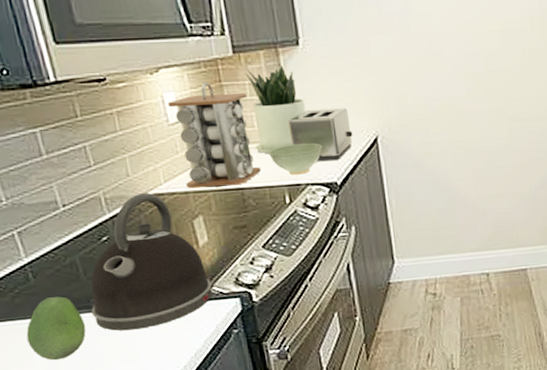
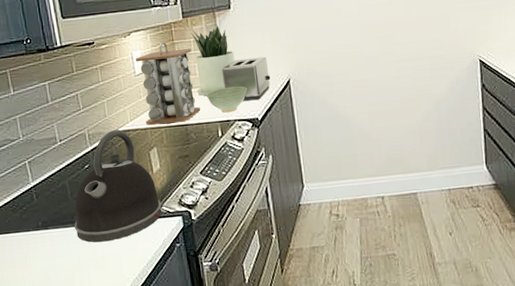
fruit: present [26,296,86,361] -> none [28,213,70,266]

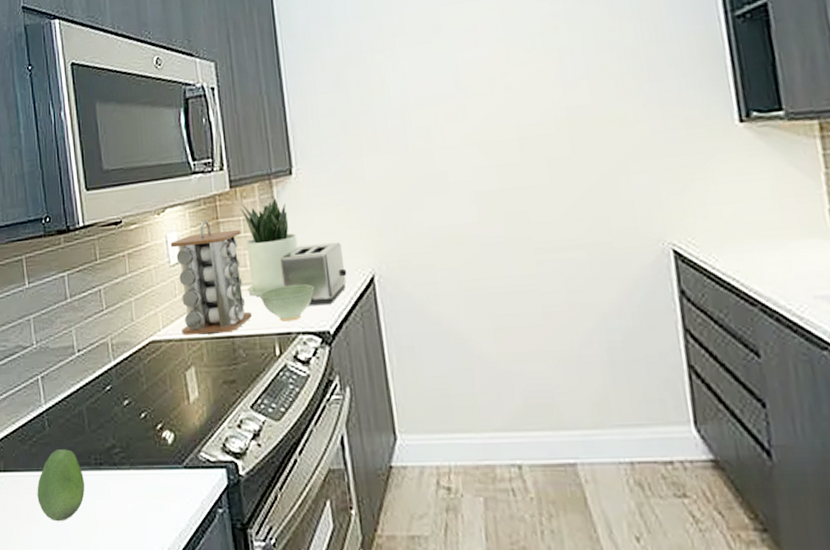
fruit: none [28,213,70,266] -> present [37,449,85,522]
kettle: present [74,129,162,243] -> none [90,338,200,496]

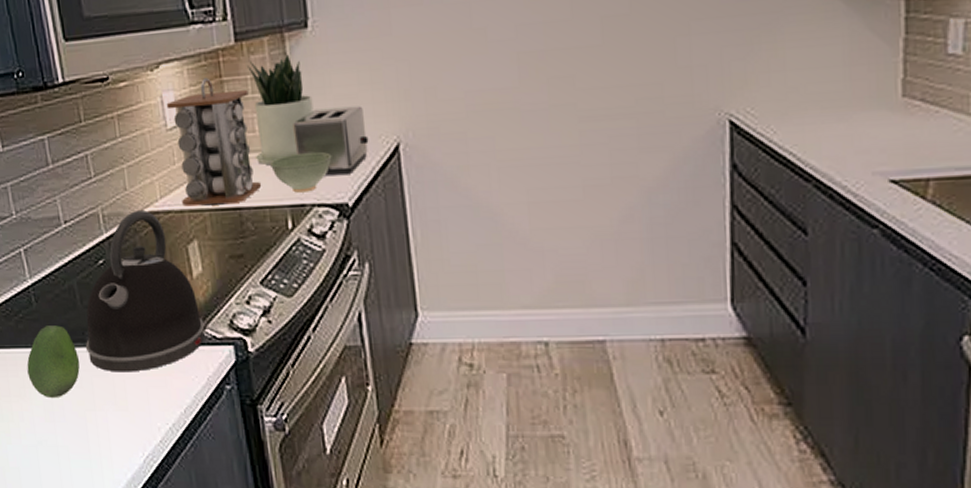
kettle: none [90,338,200,496] -> present [85,209,205,372]

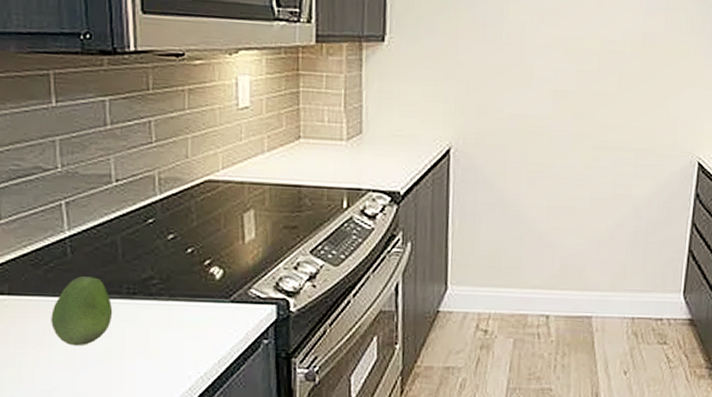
kettle: present [85,209,205,372] -> none [121,177,251,325]
spice rack: present [166,78,262,206] -> none [240,69,324,181]
planter: present [247,54,314,165] -> none [320,59,381,151]
bowl: present [269,151,332,193] -> none [333,145,391,179]
toaster: present [293,106,369,175] -> none [359,110,425,167]

